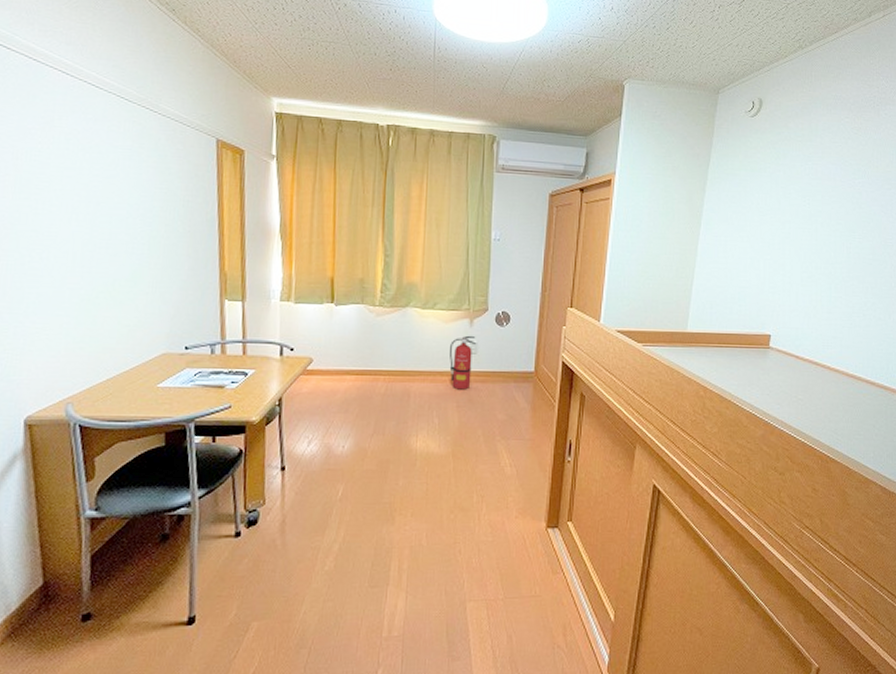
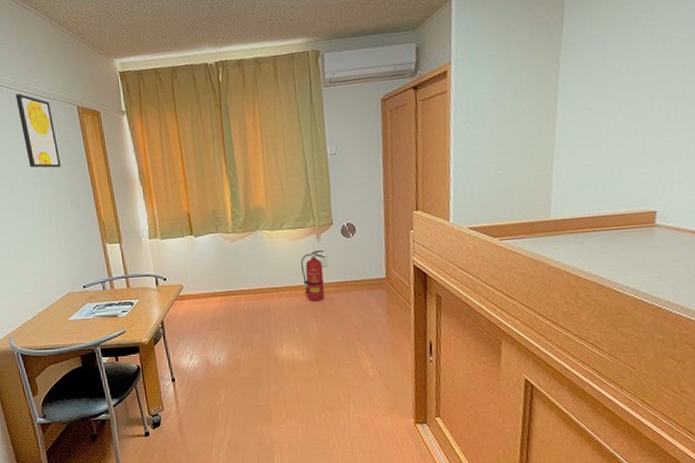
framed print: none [137,110,184,203] -> present [15,93,61,168]

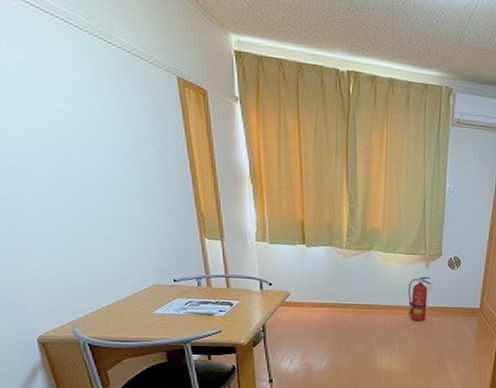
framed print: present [15,93,61,168] -> none [90,39,152,143]

